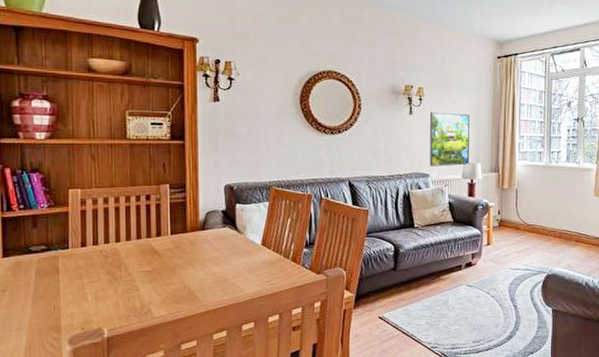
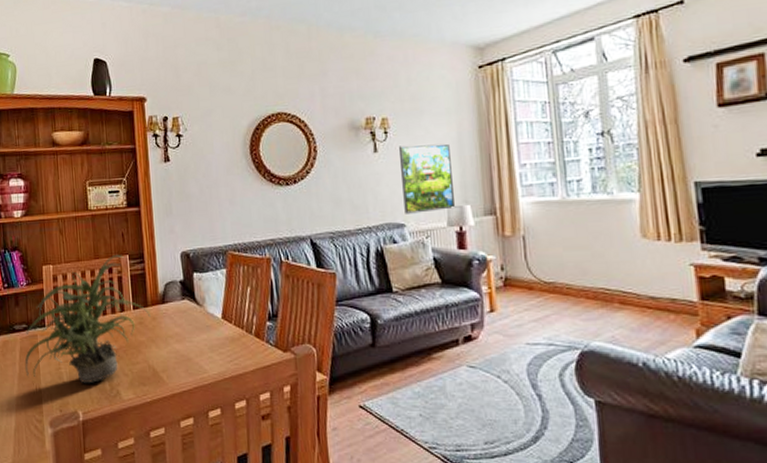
potted plant: none [41,184,189,303] -> present [24,255,151,384]

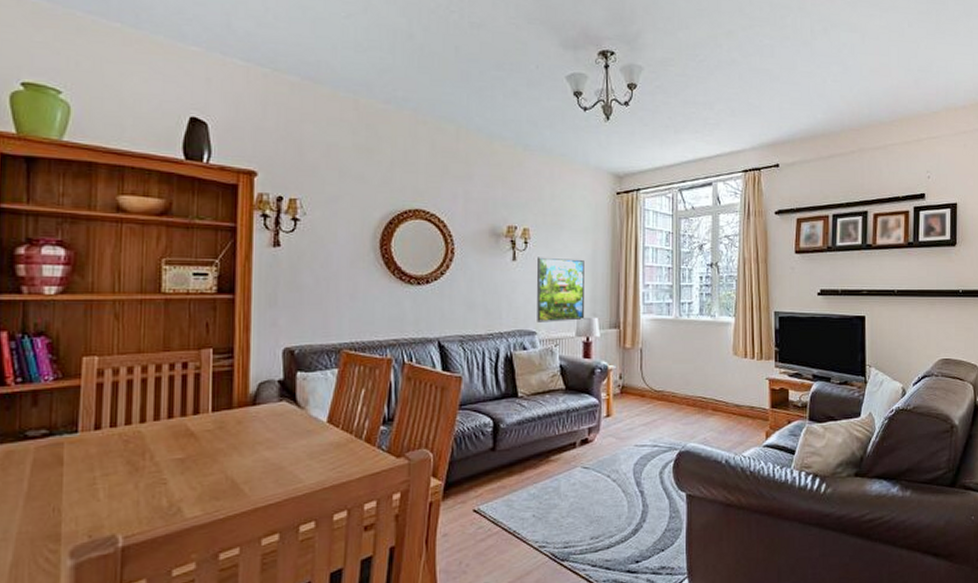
potted plant: present [24,255,151,384] -> none [38,348,235,502]

